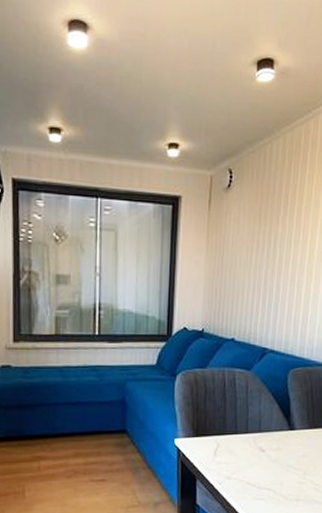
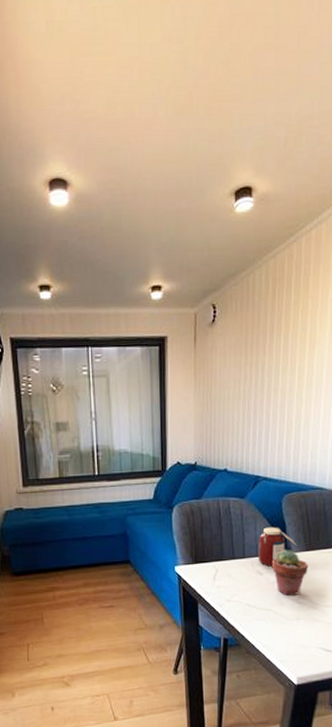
jar: none [260,402,300,444] -> present [258,527,297,567]
potted succulent: none [274,425,310,474] -> present [271,549,308,595]

